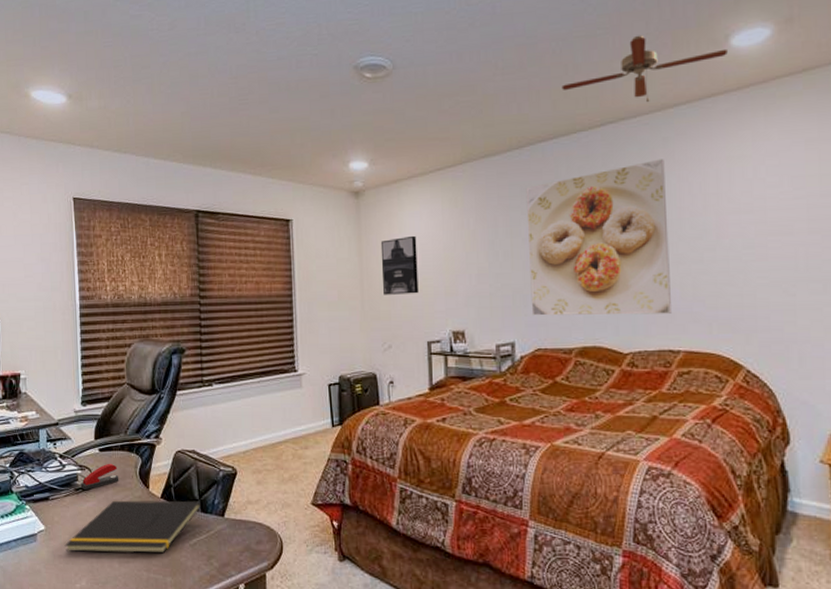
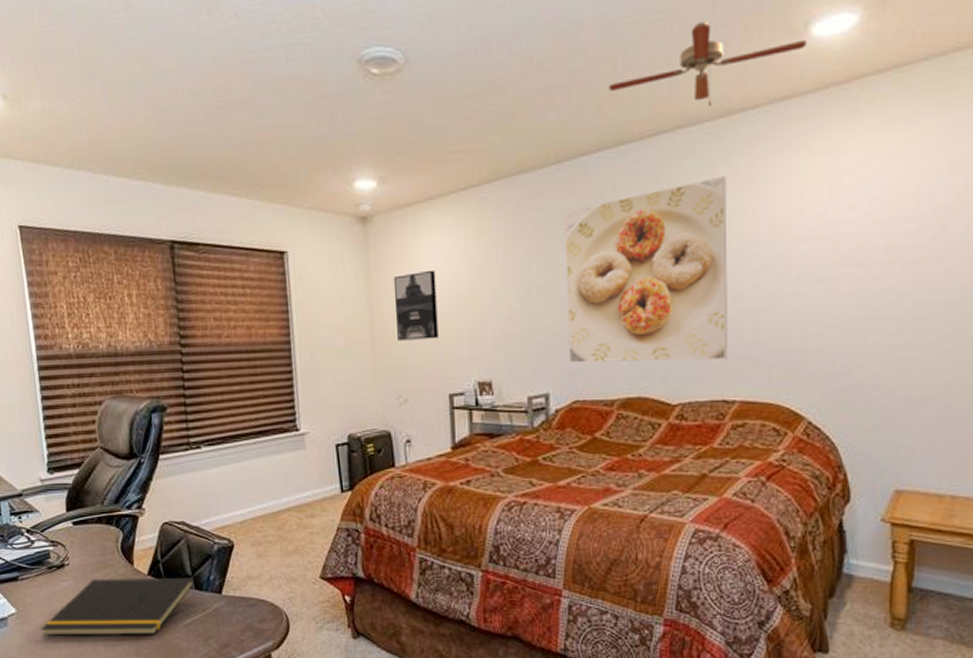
stapler: present [80,463,119,491] -> none [53,537,99,569]

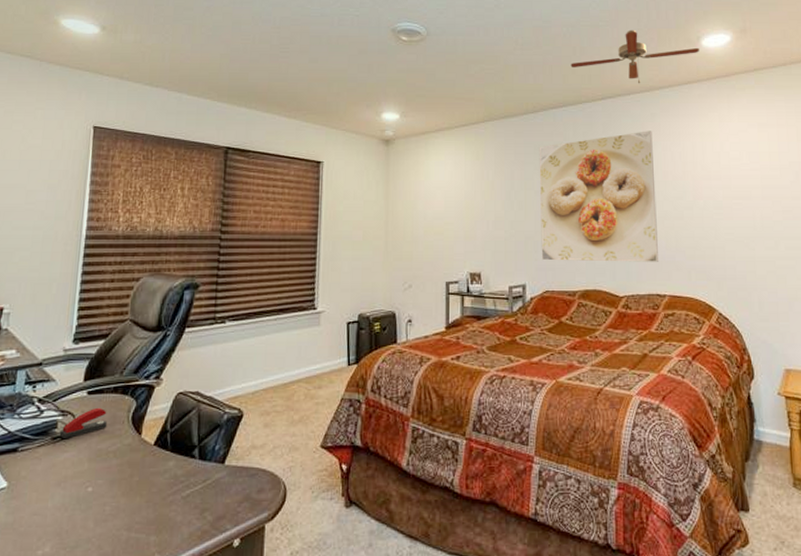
notepad: present [40,577,195,636] -> none [29,447,200,512]
stapler: none [53,537,99,569] -> present [59,407,108,440]
wall art: present [393,269,439,341] -> none [406,183,441,237]

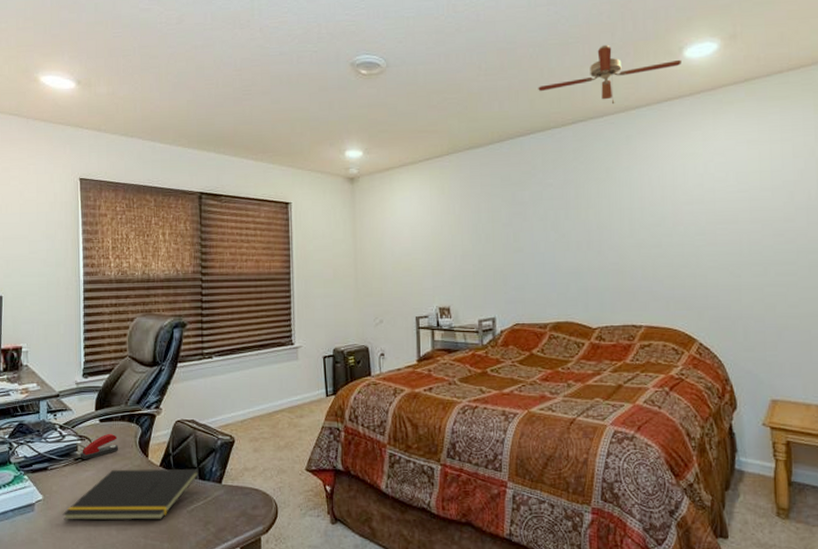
notepad: none [29,447,200,512] -> present [62,468,200,521]
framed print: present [539,131,658,262] -> none [506,154,634,294]

